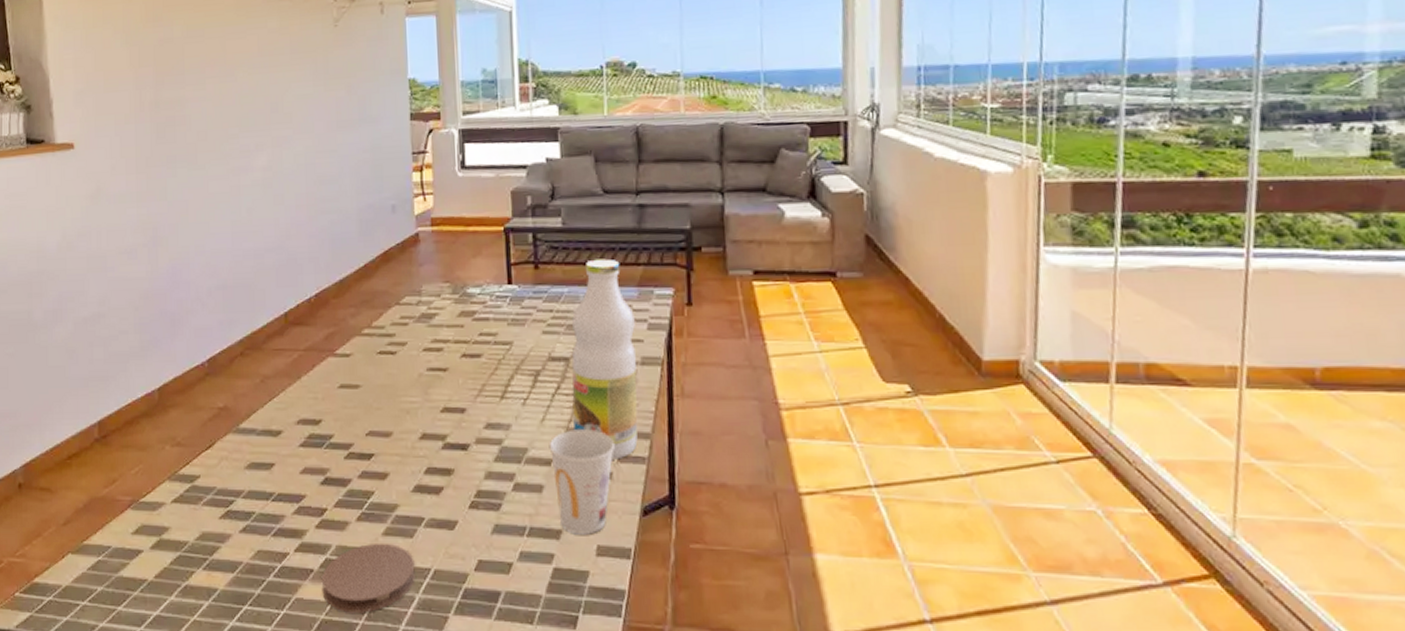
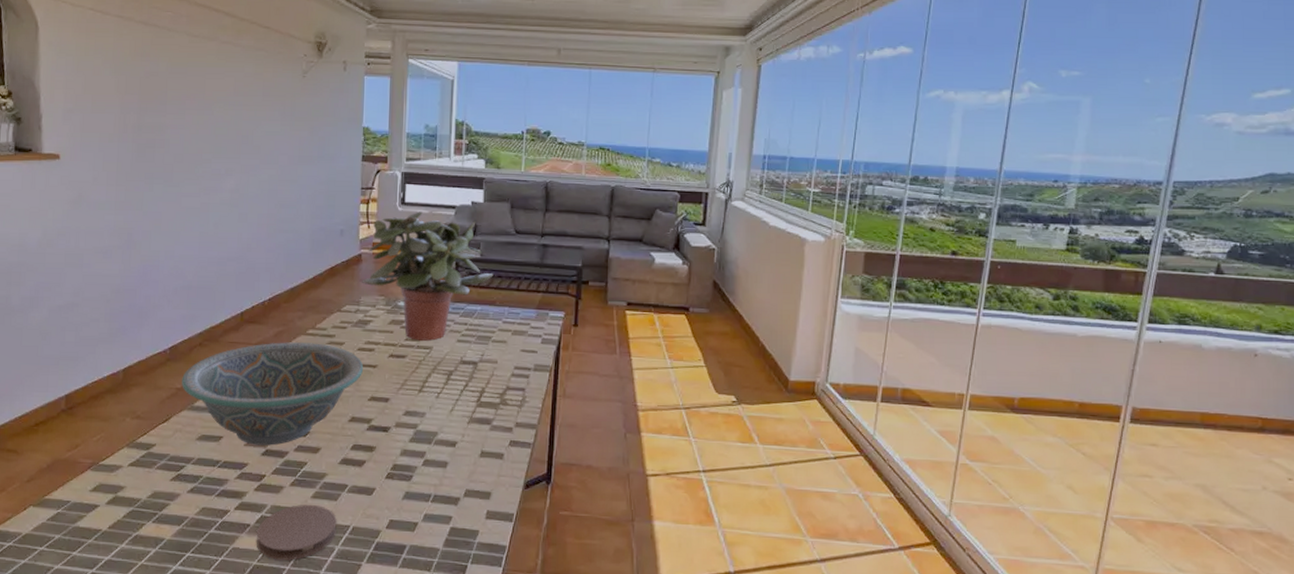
decorative bowl: none [224,345,432,472] -> present [182,342,364,446]
potted plant: none [422,175,580,335] -> present [362,211,493,341]
cup: present [549,429,614,535] -> none [455,419,507,502]
bottle: present [571,258,638,460] -> none [476,285,532,444]

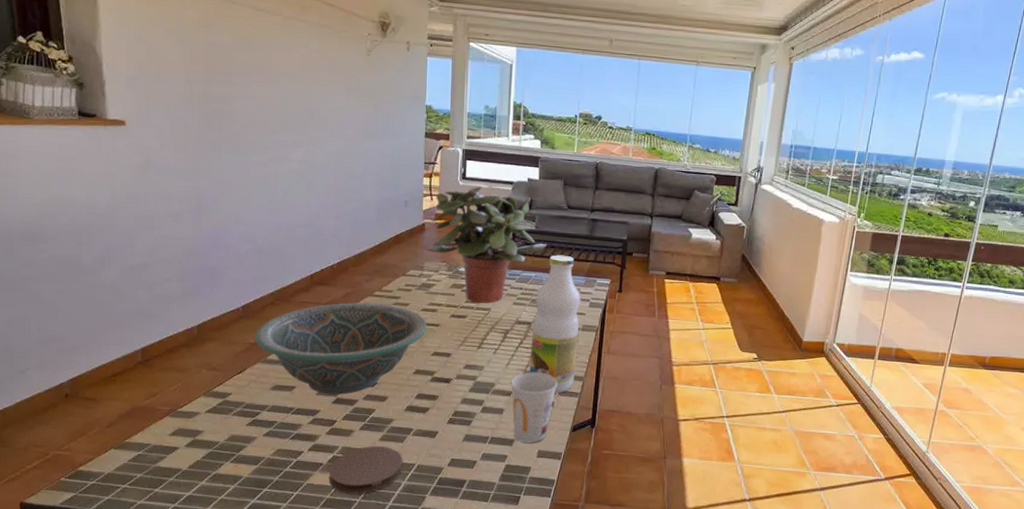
cup: none [455,419,507,502] -> present [510,372,557,443]
bottle: none [476,285,532,444] -> present [530,254,581,394]

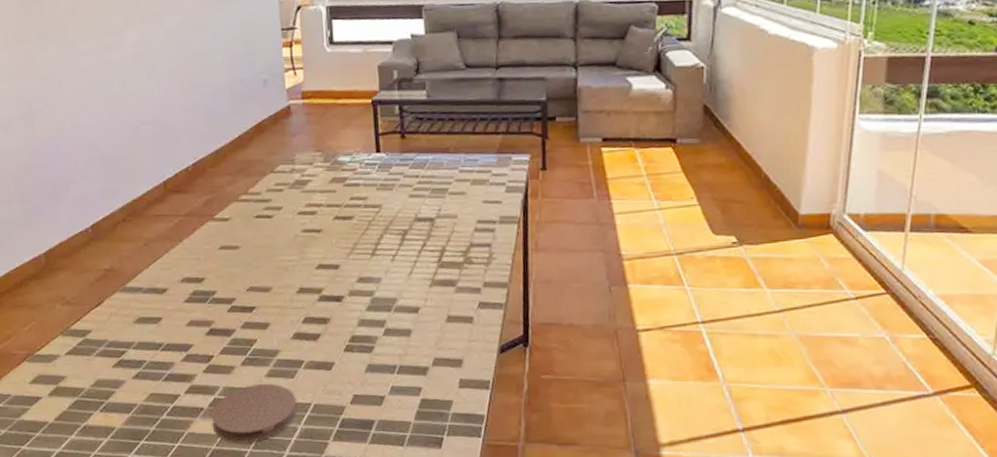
decorative bowl: present [255,302,427,395] -> none [109,209,307,325]
potted plant: present [425,186,547,303] -> none [294,51,444,199]
cup: present [510,372,557,443] -> none [416,281,475,371]
bottle: present [530,254,581,394] -> none [436,128,496,306]

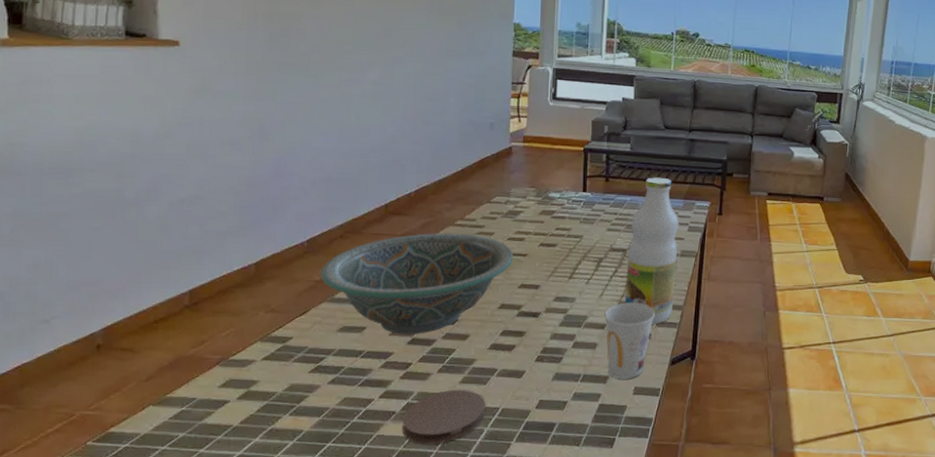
decorative bowl: none [109,209,307,325] -> present [321,233,514,334]
cup: none [416,281,475,371] -> present [604,302,655,379]
bottle: none [436,128,496,306] -> present [625,177,679,325]

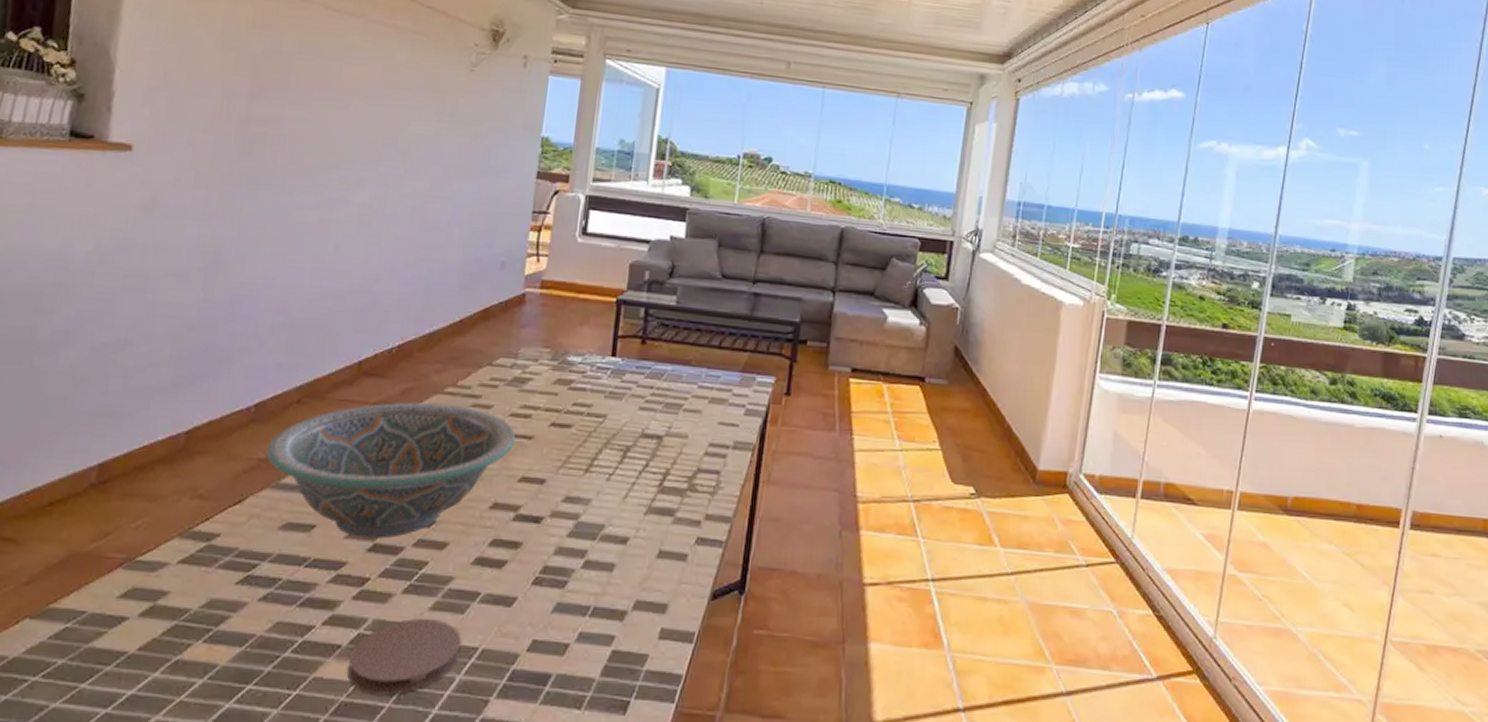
cup: present [604,302,655,379] -> none [626,508,694,617]
bottle: present [625,177,679,325] -> none [656,340,734,542]

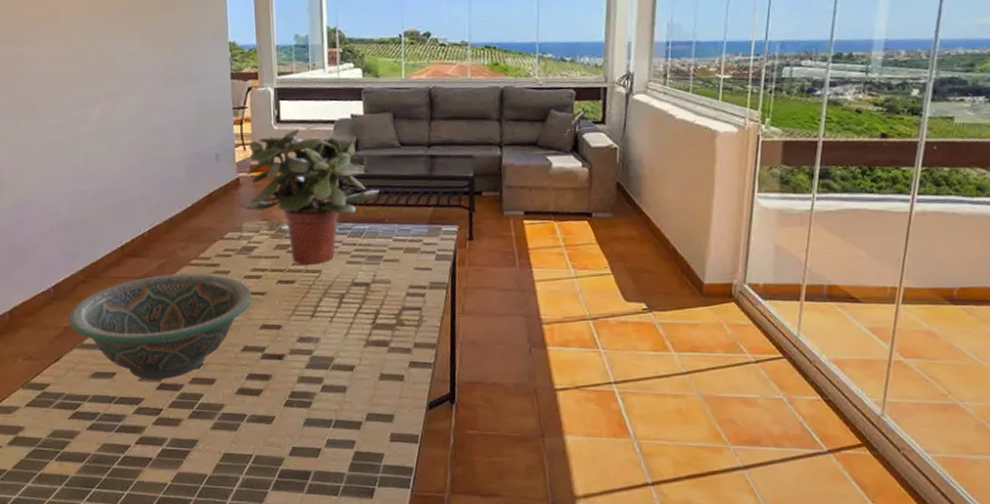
coaster: present [347,619,462,695] -> none [159,436,239,492]
potted plant: none [523,244,691,407] -> present [242,129,380,265]

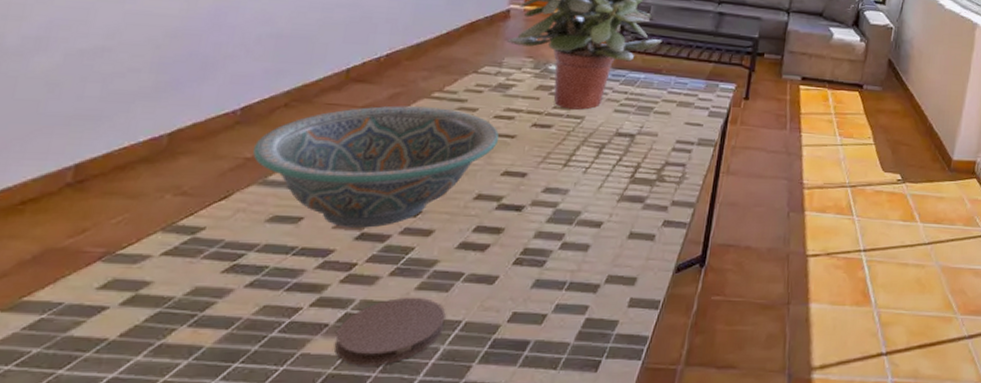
coaster: none [159,436,239,492] -> present [334,298,446,366]

